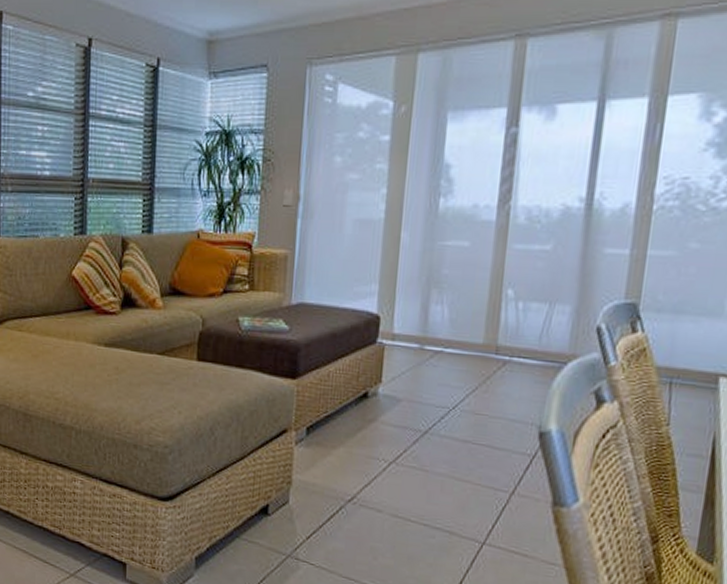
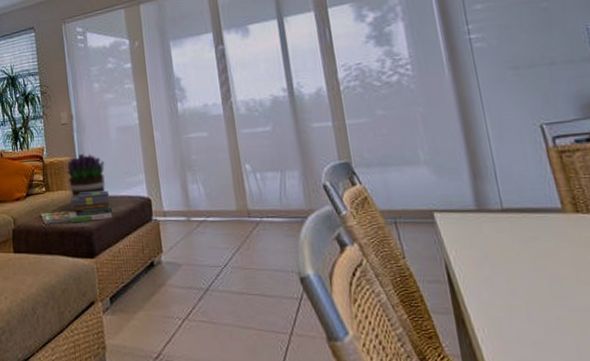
books: none [273,298,330,335] -> present [68,190,113,223]
bouquet: none [280,247,330,302] -> present [66,153,106,197]

